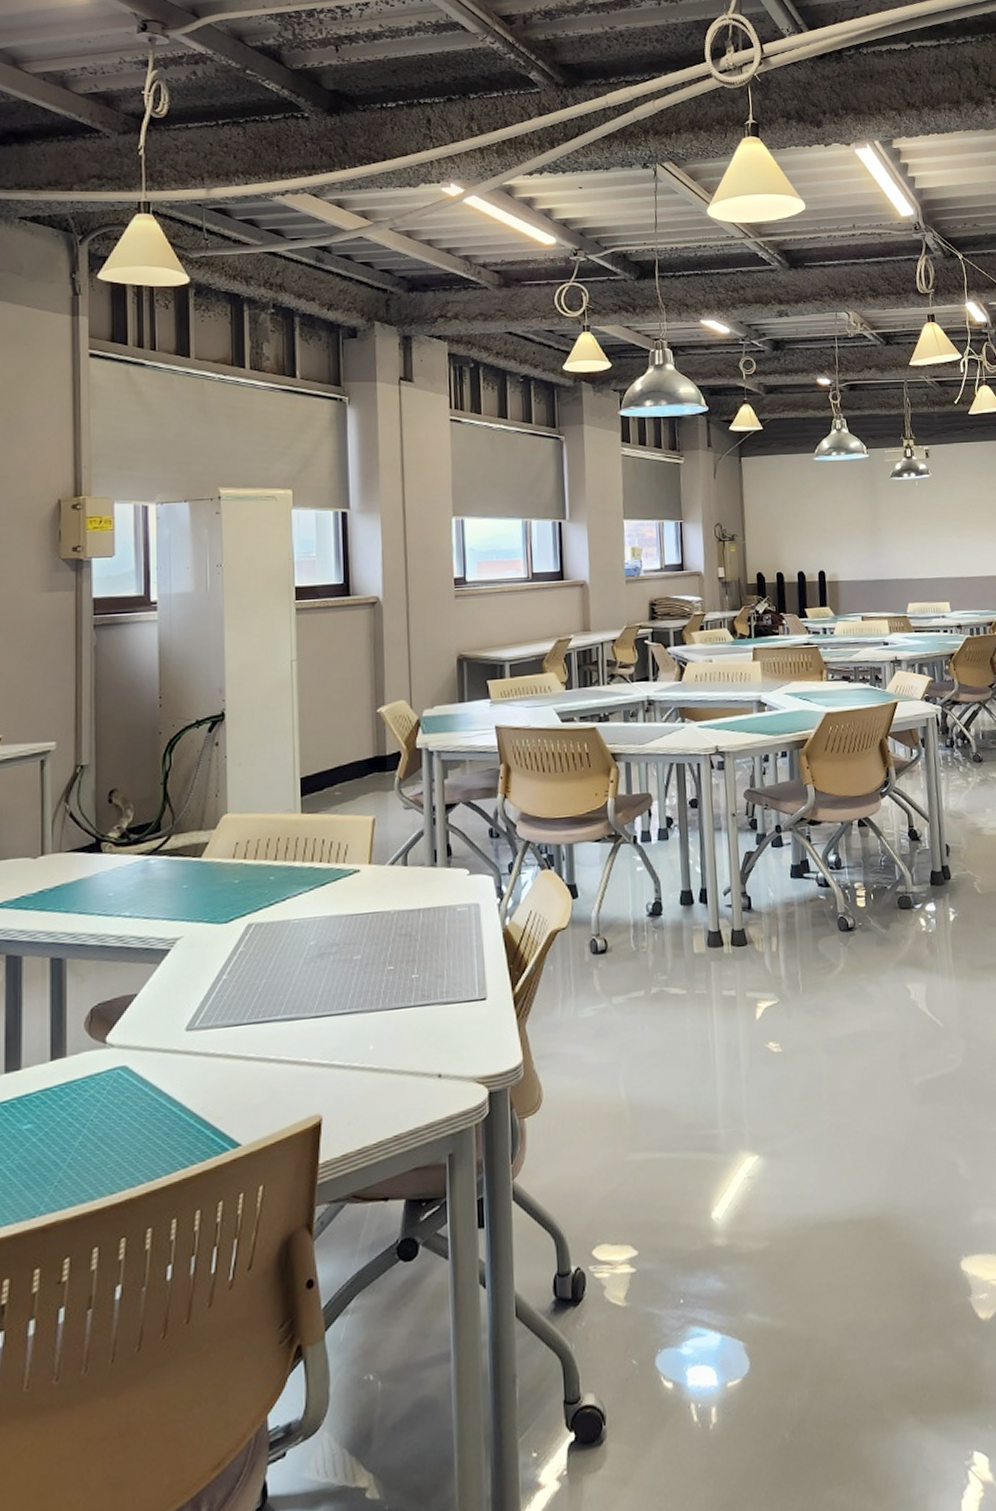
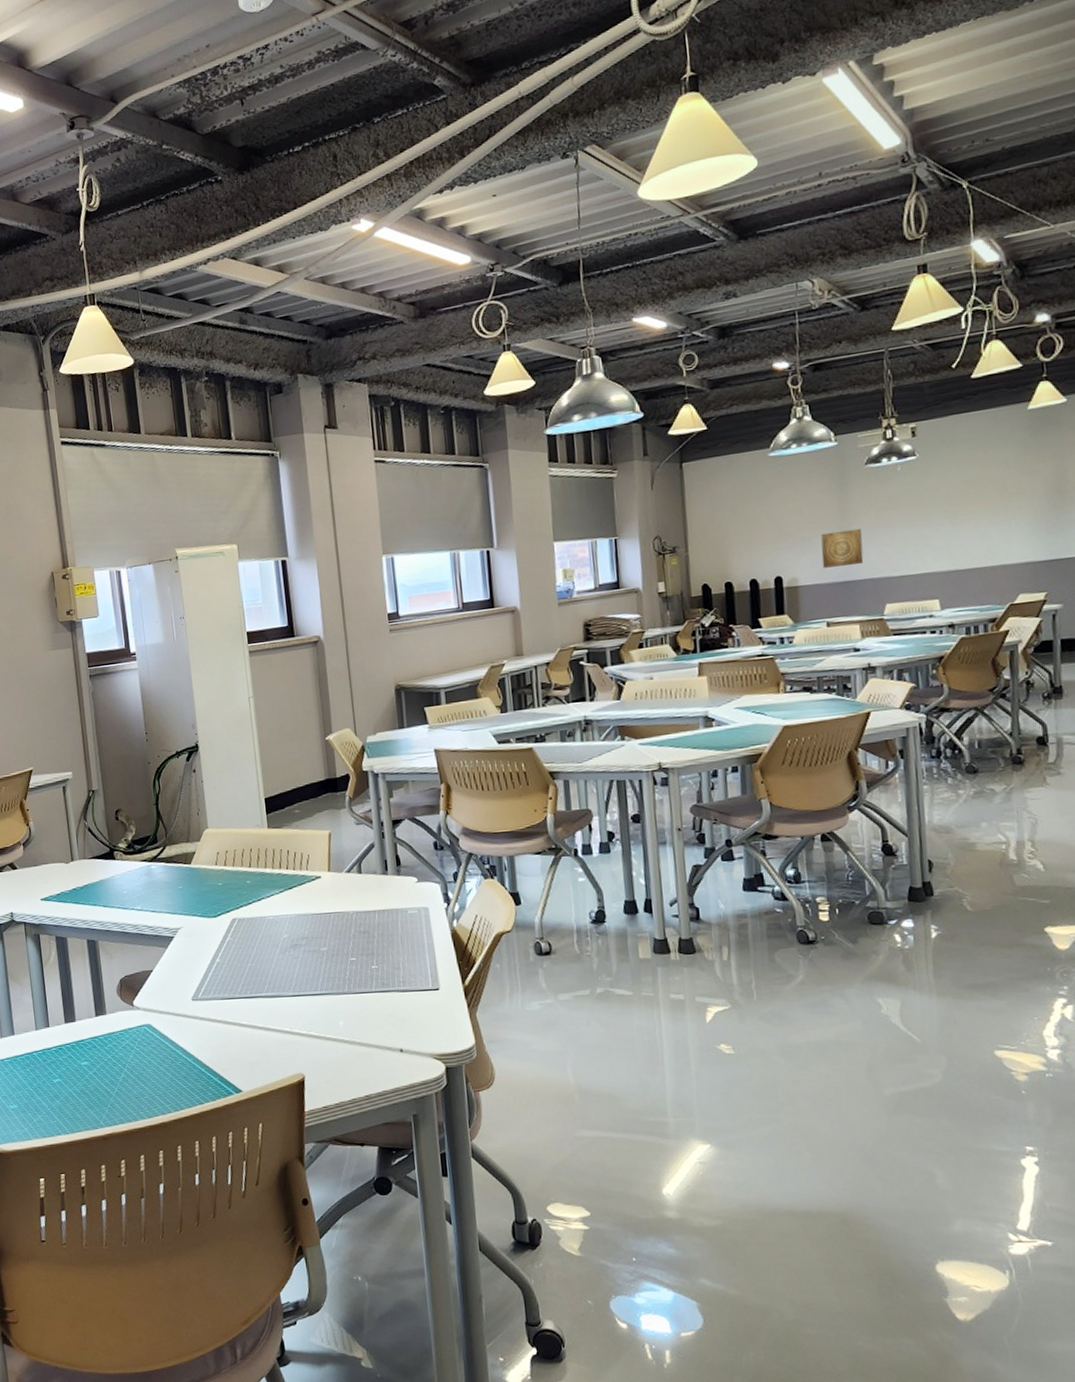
wall art: none [856,533,891,566] -> present [821,528,864,568]

